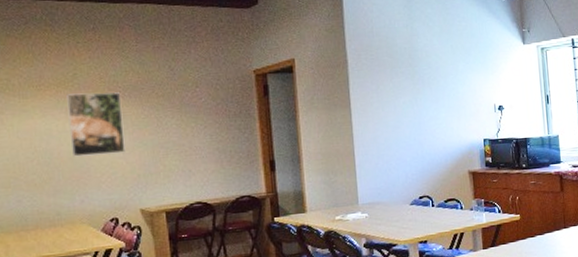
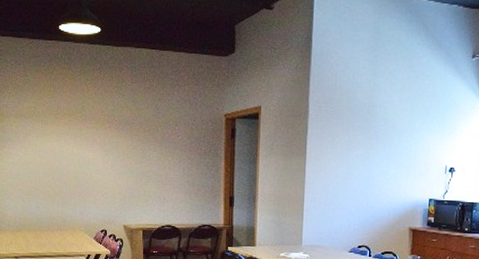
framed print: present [67,92,126,157] -> none [76,123,116,177]

